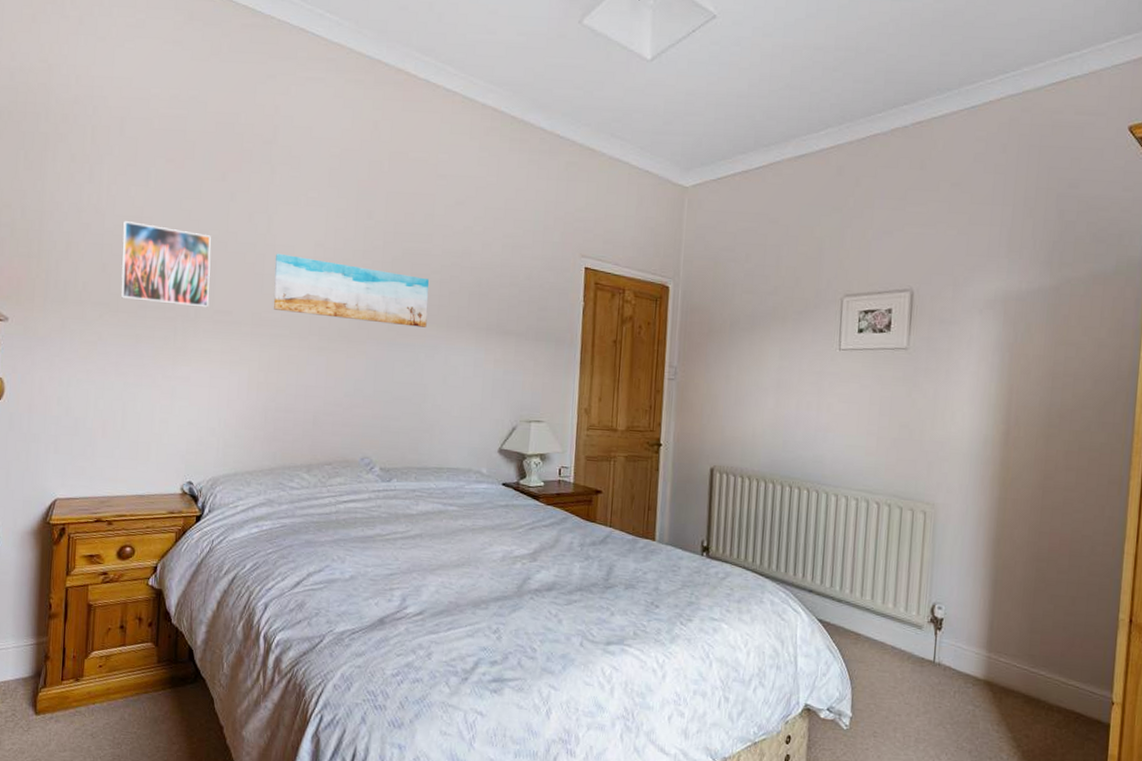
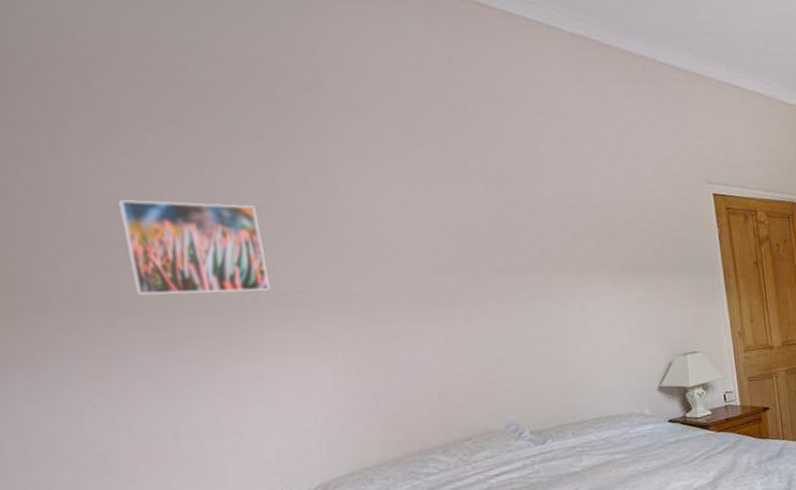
wall art: present [273,253,429,328] -> none [350,216,554,282]

